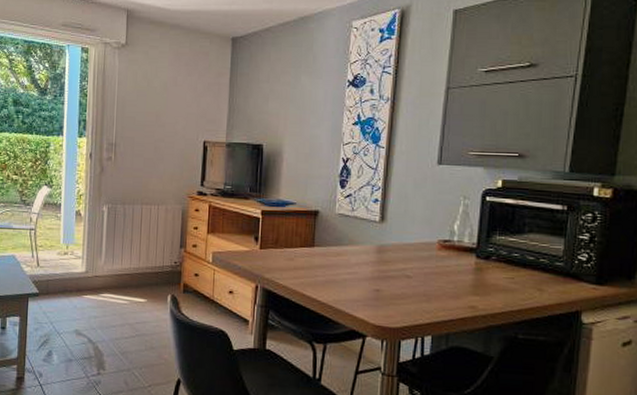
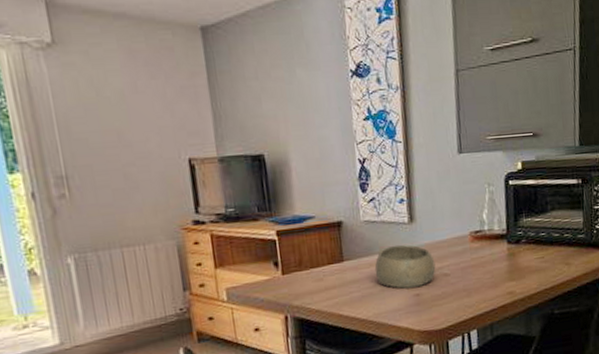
bowl: none [341,240,399,283] -> present [374,244,436,289]

